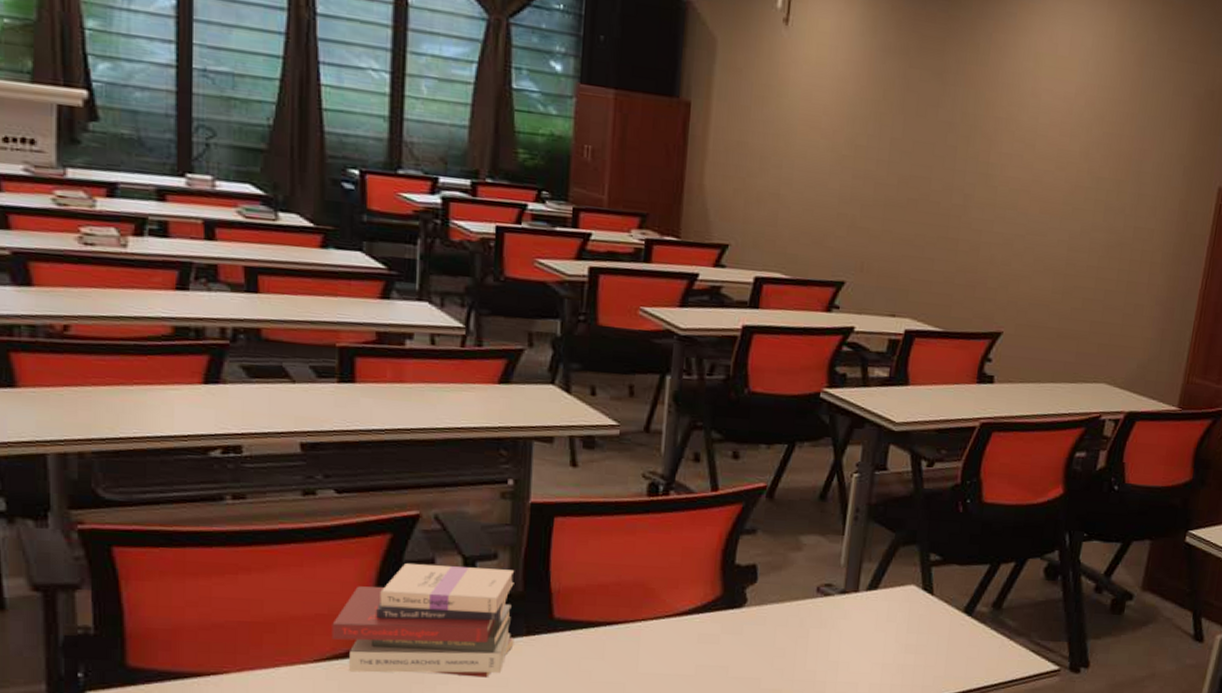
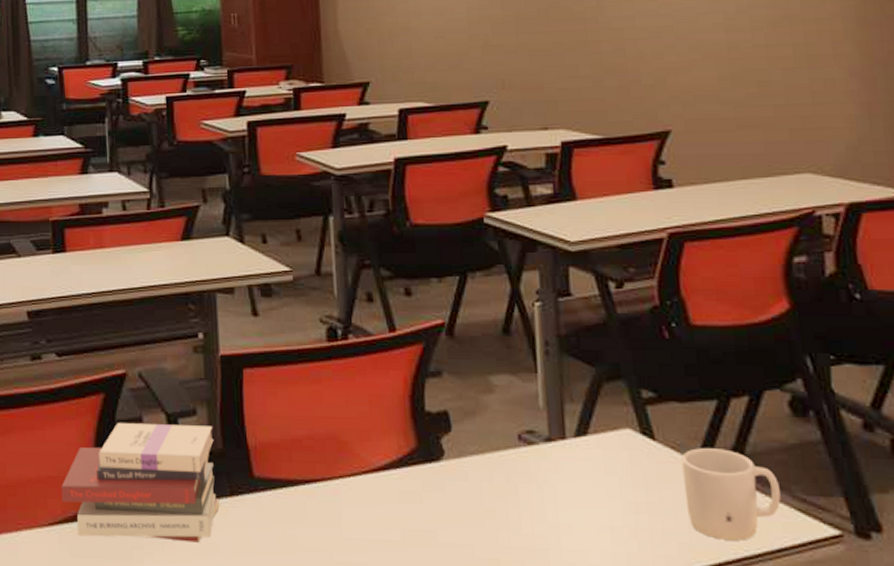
mug: none [947,602,1023,674] -> present [681,448,781,541]

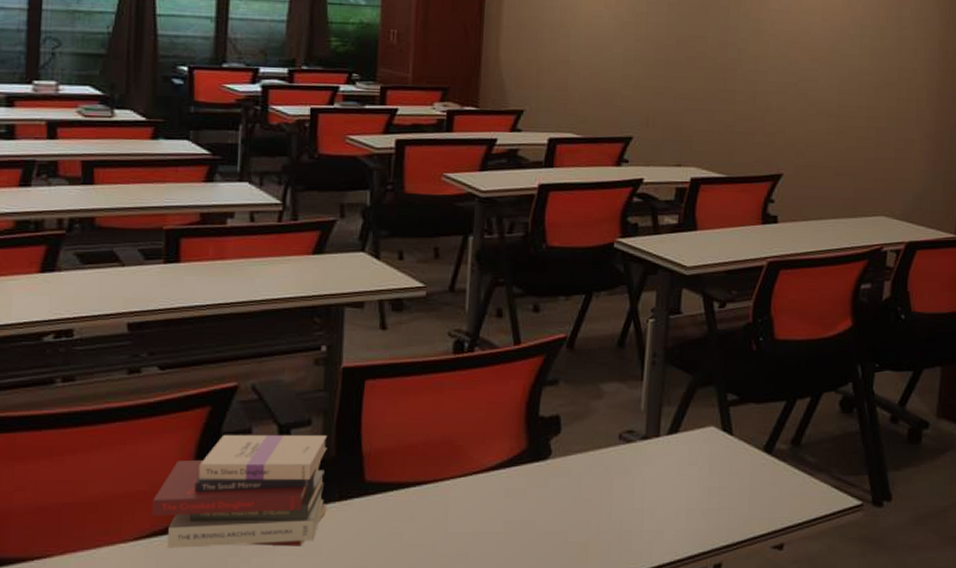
mug: present [681,448,781,541] -> none [749,441,823,514]

